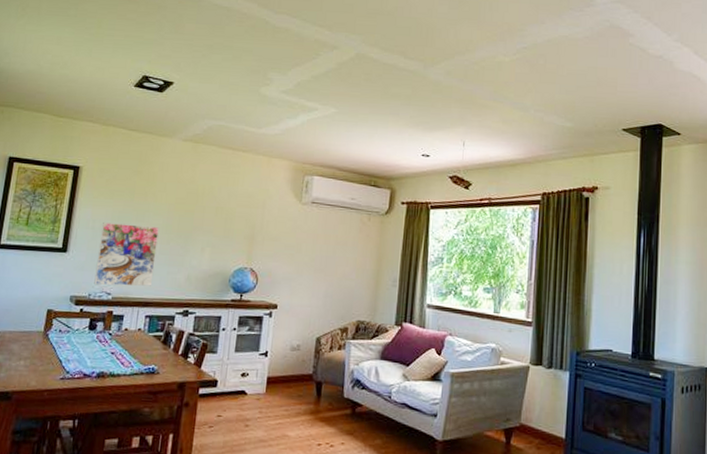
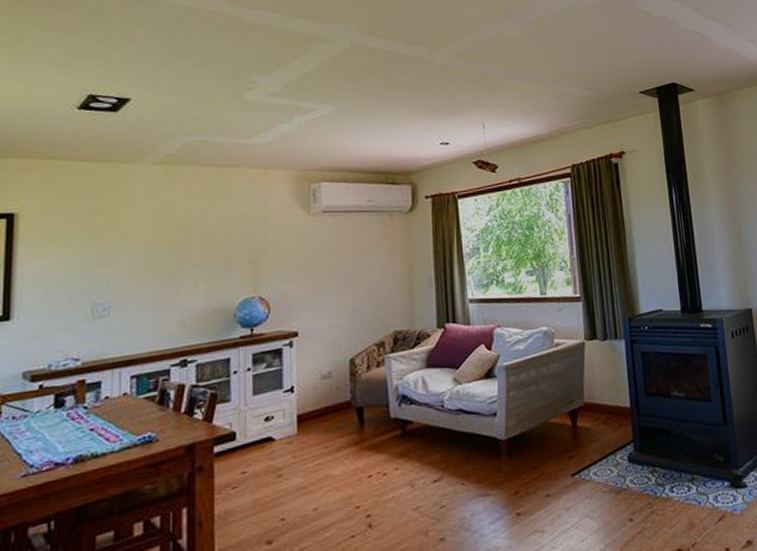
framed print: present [94,223,159,287] -> none [54,270,135,353]

